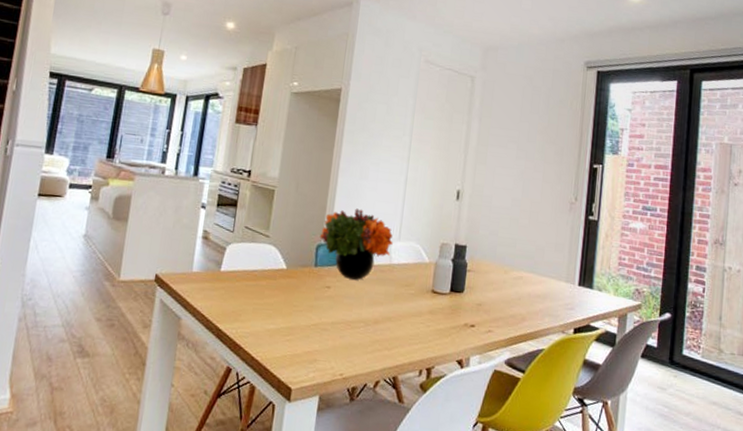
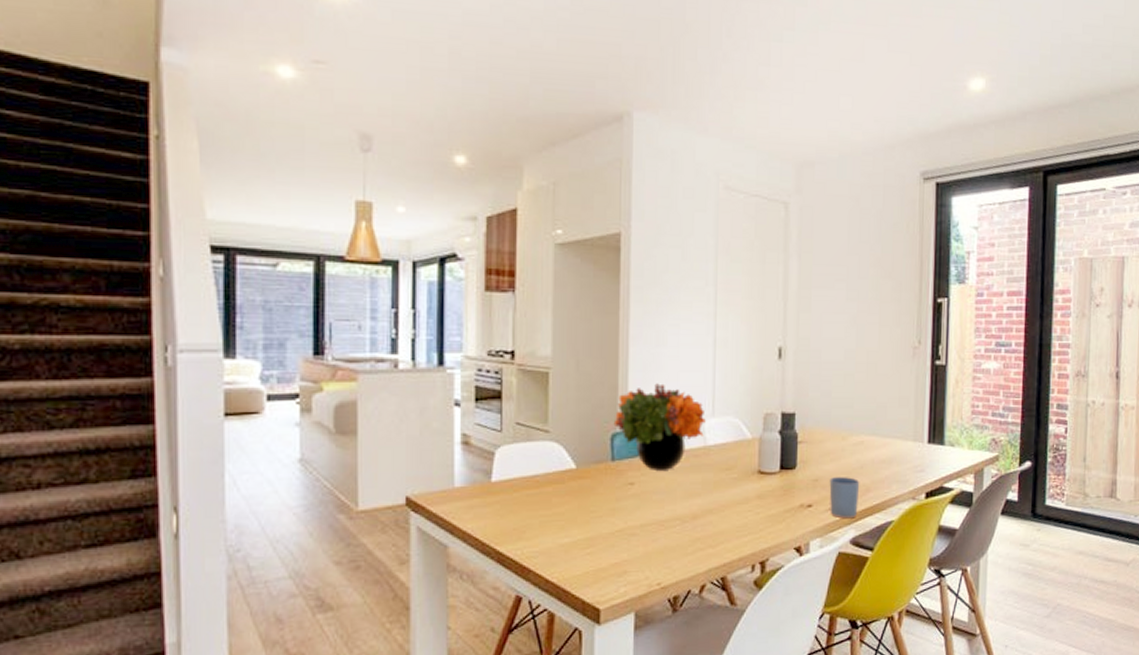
mug: none [489,304,517,342] -> present [829,477,860,519]

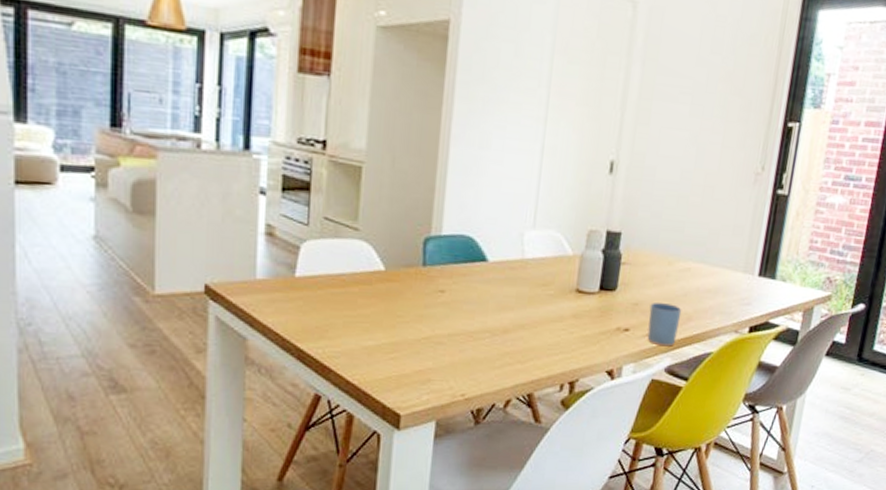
flower arrangement: present [613,383,706,470] -> none [427,188,526,281]

